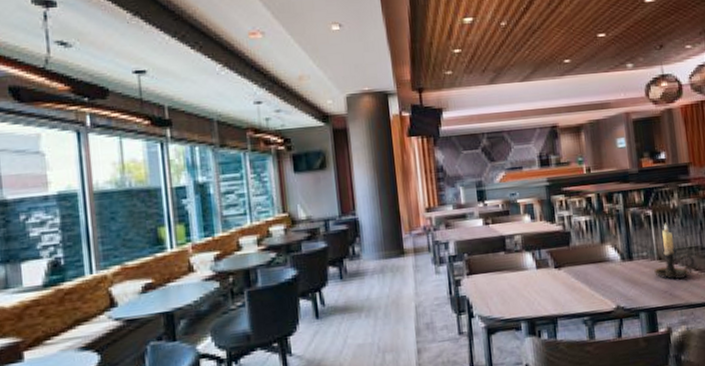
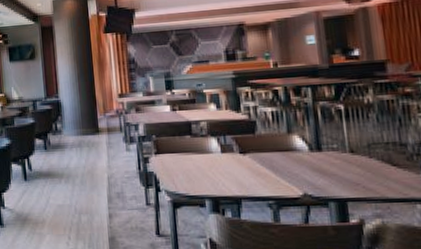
candle holder: present [654,222,695,280] -> none [345,117,392,173]

